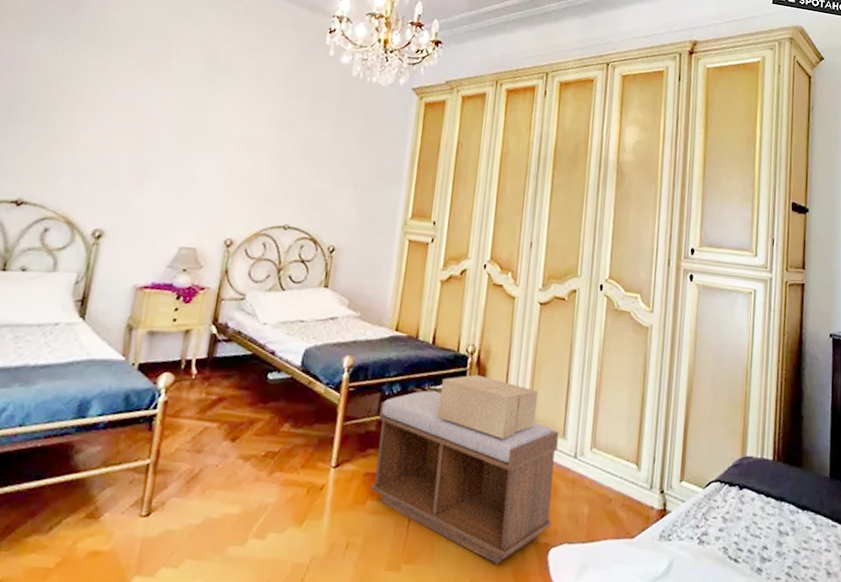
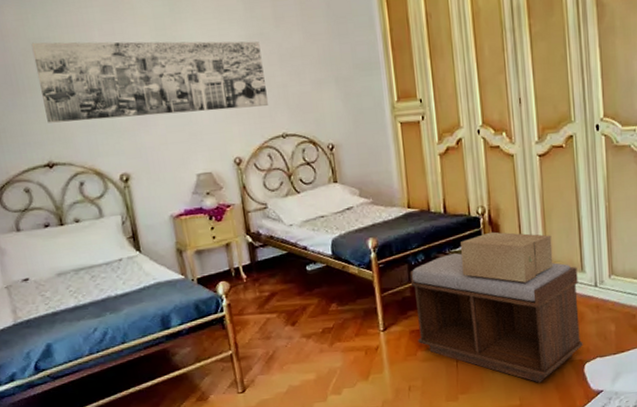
wall art: none [35,76,288,194] -> present [31,41,269,123]

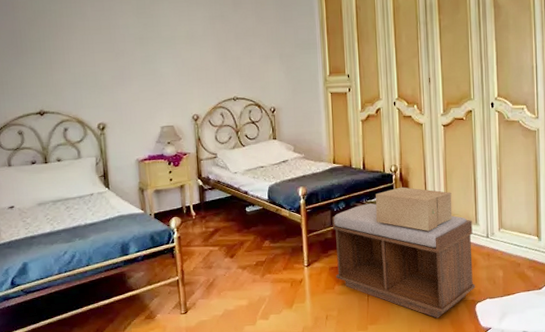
wall art: present [31,41,269,123] -> none [36,13,225,79]

